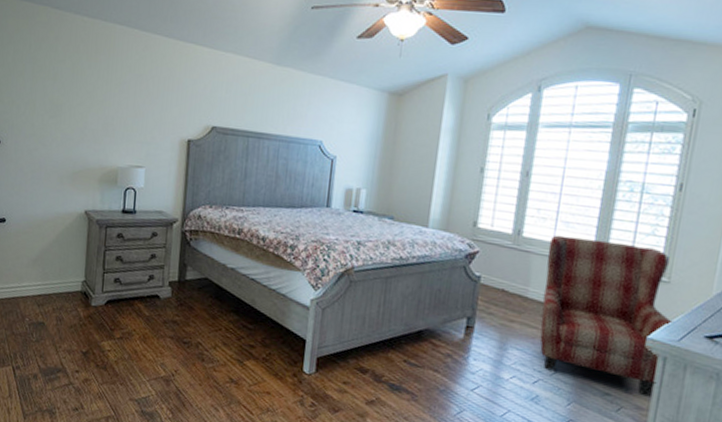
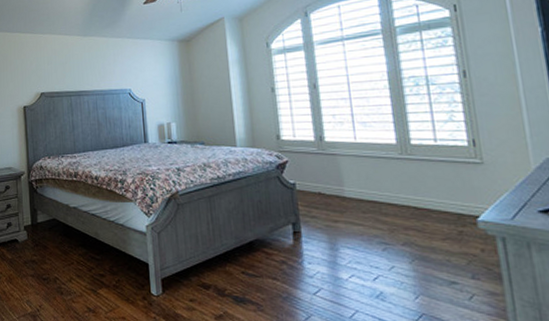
armchair: present [539,235,673,397] -> none [352,132,503,281]

